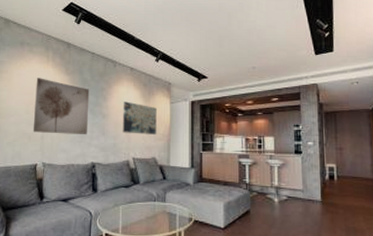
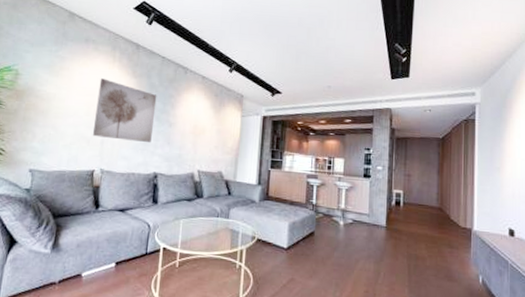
wall art: present [122,101,157,134] -> none [189,111,227,148]

